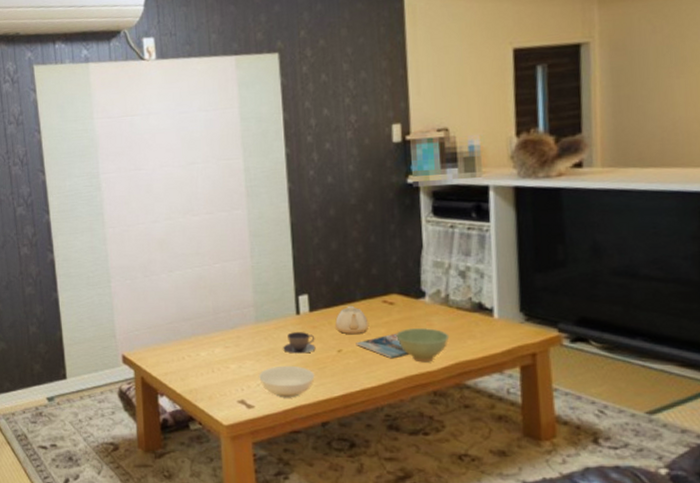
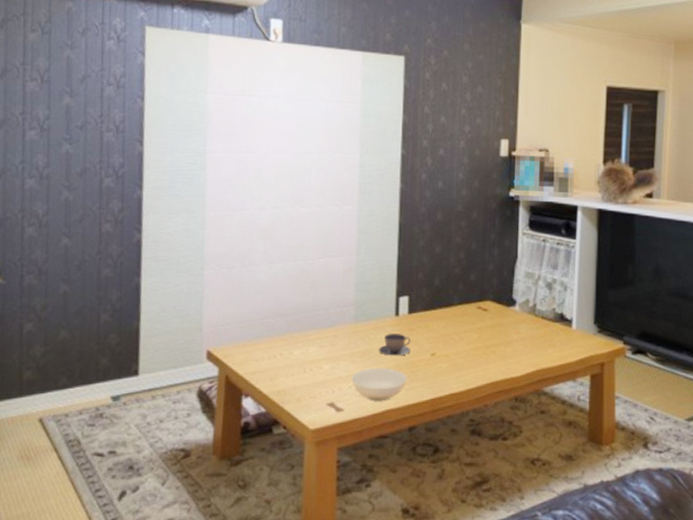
teapot: present [334,305,370,335] -> none [431,309,463,339]
magazine: present [356,333,408,359] -> none [449,339,496,364]
bowl: present [396,328,450,363] -> none [486,335,534,369]

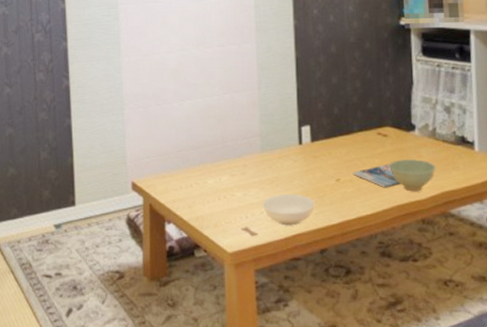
teacup: present [379,334,411,356] -> none [286,161,316,182]
magazine: none [449,339,496,364] -> present [353,163,400,188]
bowl: none [486,335,534,369] -> present [389,159,436,192]

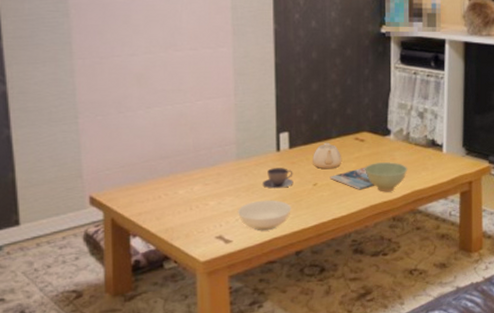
teacup: none [286,161,316,182] -> present [263,168,294,189]
teapot: none [334,137,365,165] -> present [311,142,342,170]

